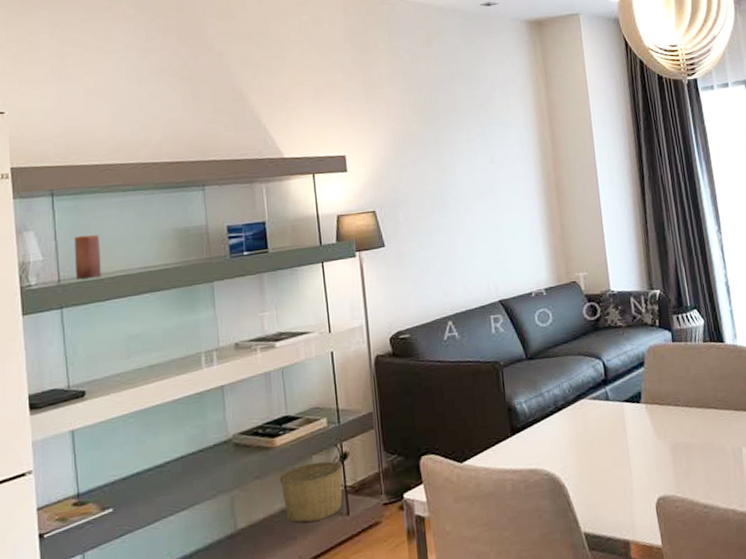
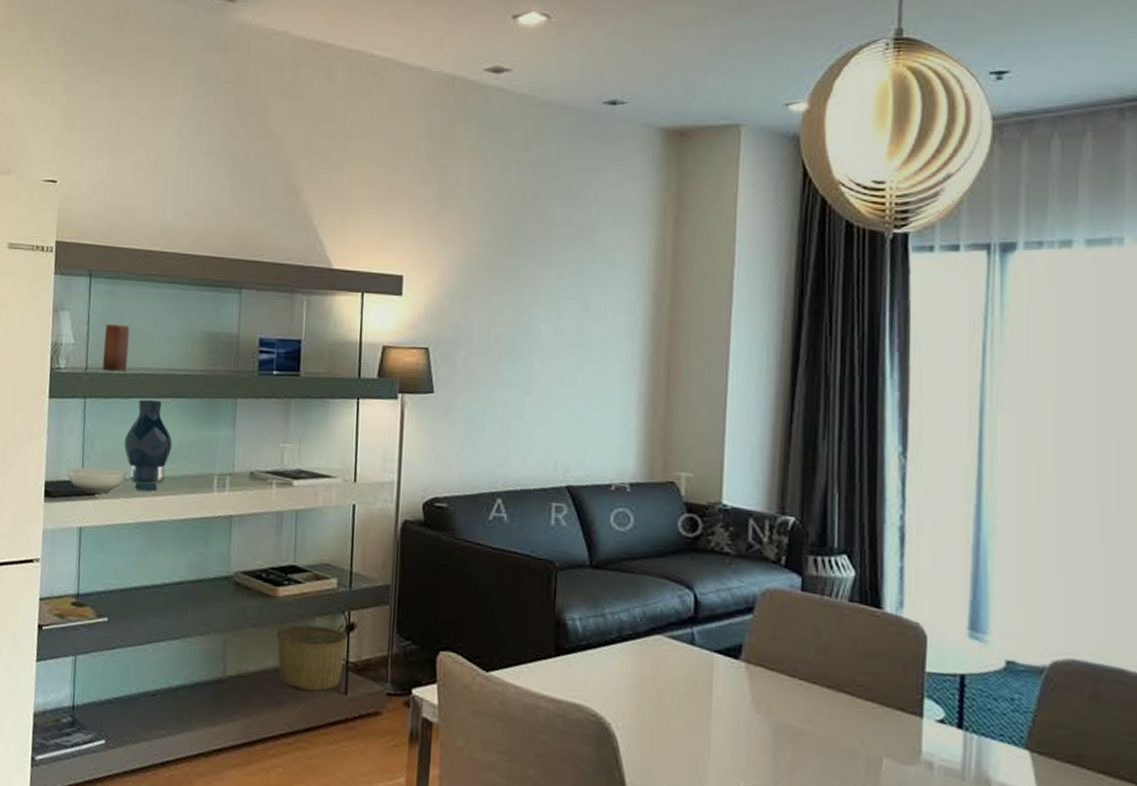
bowl: none [51,367,115,397] -> present [67,467,127,494]
vase: none [107,297,157,382] -> present [123,399,173,491]

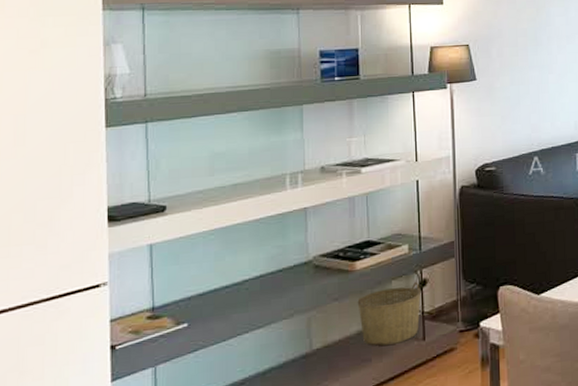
bowl: present [67,467,127,494] -> none [131,183,197,212]
candle: present [103,323,130,372] -> none [163,51,189,95]
vase: present [123,399,173,491] -> none [191,115,243,199]

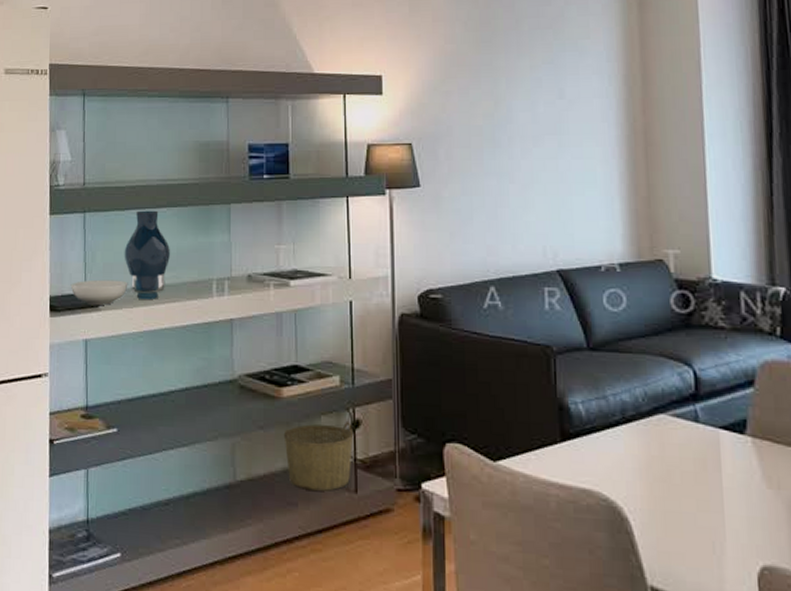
bowl: none [131,183,197,212] -> present [70,279,128,306]
vase: none [191,115,243,199] -> present [124,210,171,299]

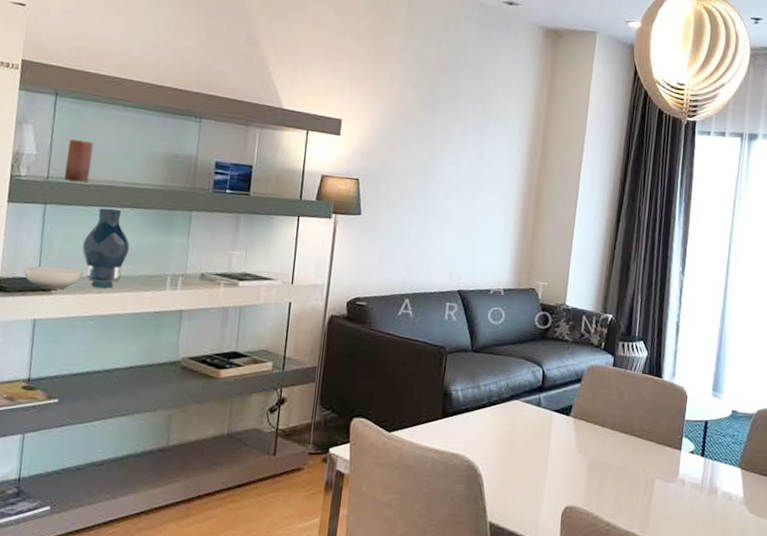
candle: none [100,139,124,185] -> present [64,138,94,183]
basket: present [283,422,354,491] -> none [217,399,279,454]

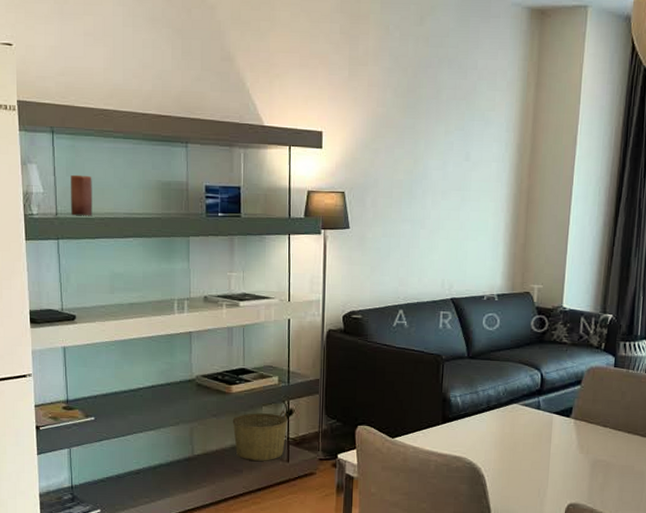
bowl: present [23,266,84,290] -> none [48,297,100,320]
vase: present [82,208,130,288] -> none [95,239,138,315]
basket: none [217,399,279,454] -> present [232,411,288,461]

